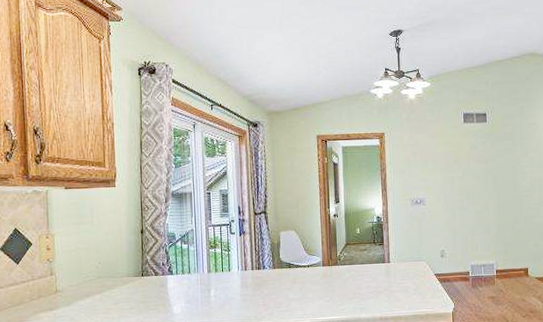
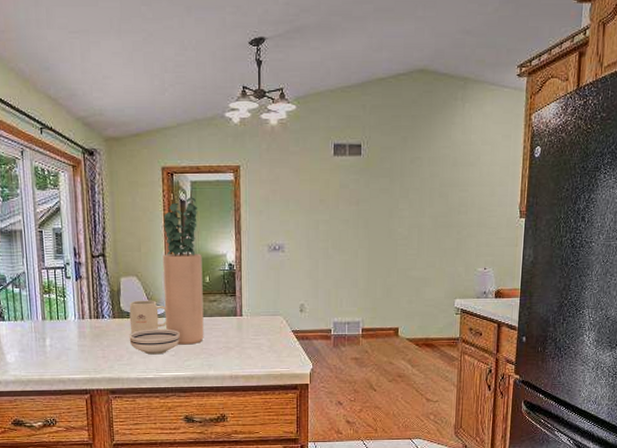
mug: none [288,251,323,282] -> present [129,300,167,334]
bowl: none [288,276,334,301] -> present [129,328,180,355]
vase: none [318,153,356,291] -> present [162,189,204,345]

